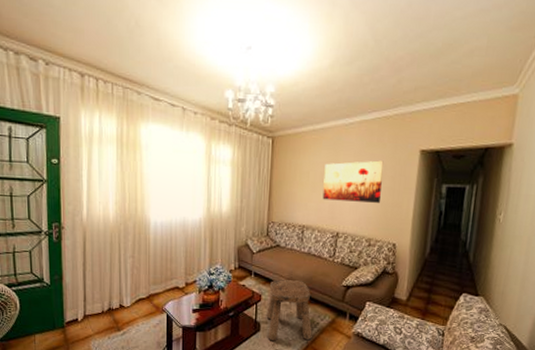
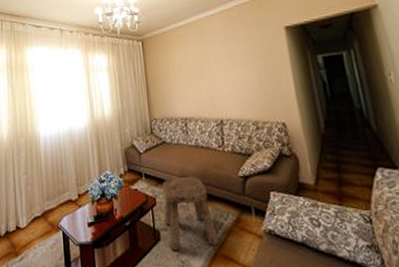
wall art: present [322,160,384,203] -> none [195,43,259,90]

